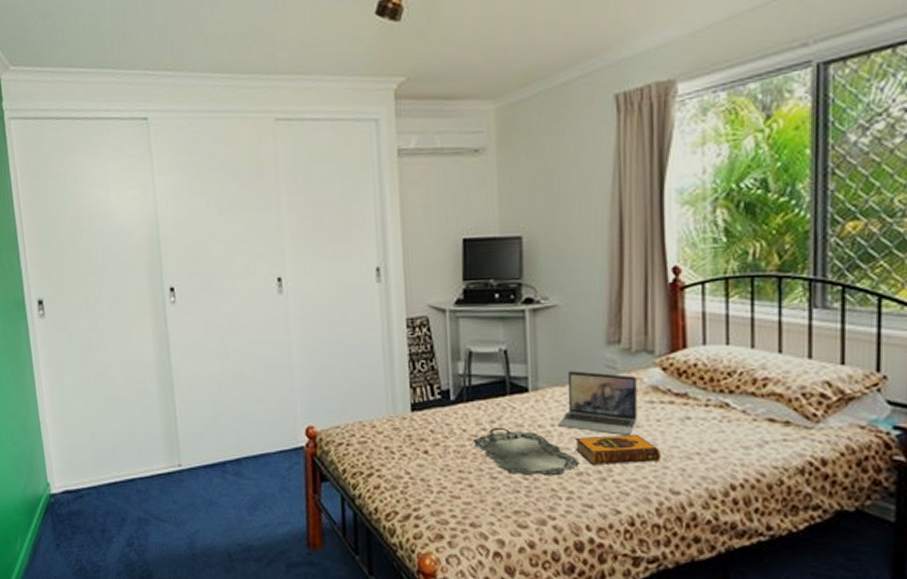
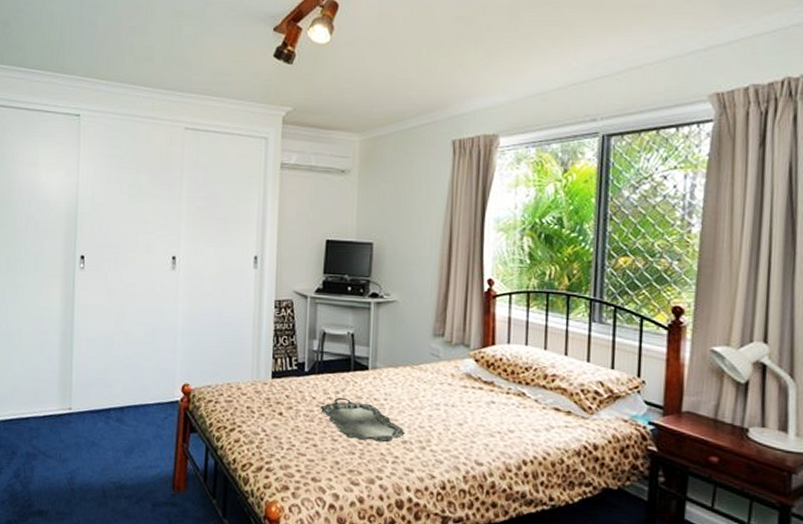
laptop: present [558,371,637,435] -> none [390,355,455,413]
hardback book: present [575,434,662,466] -> none [403,411,471,437]

